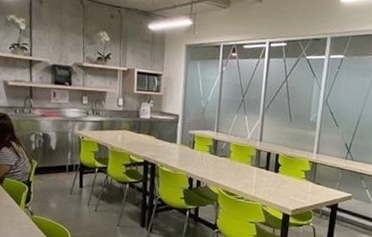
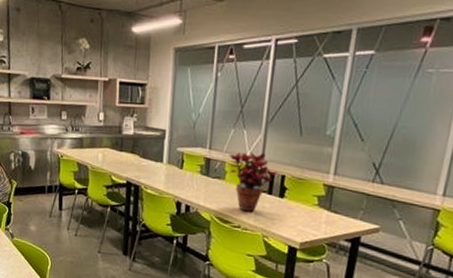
potted plant: none [233,134,273,185] -> present [229,152,278,212]

